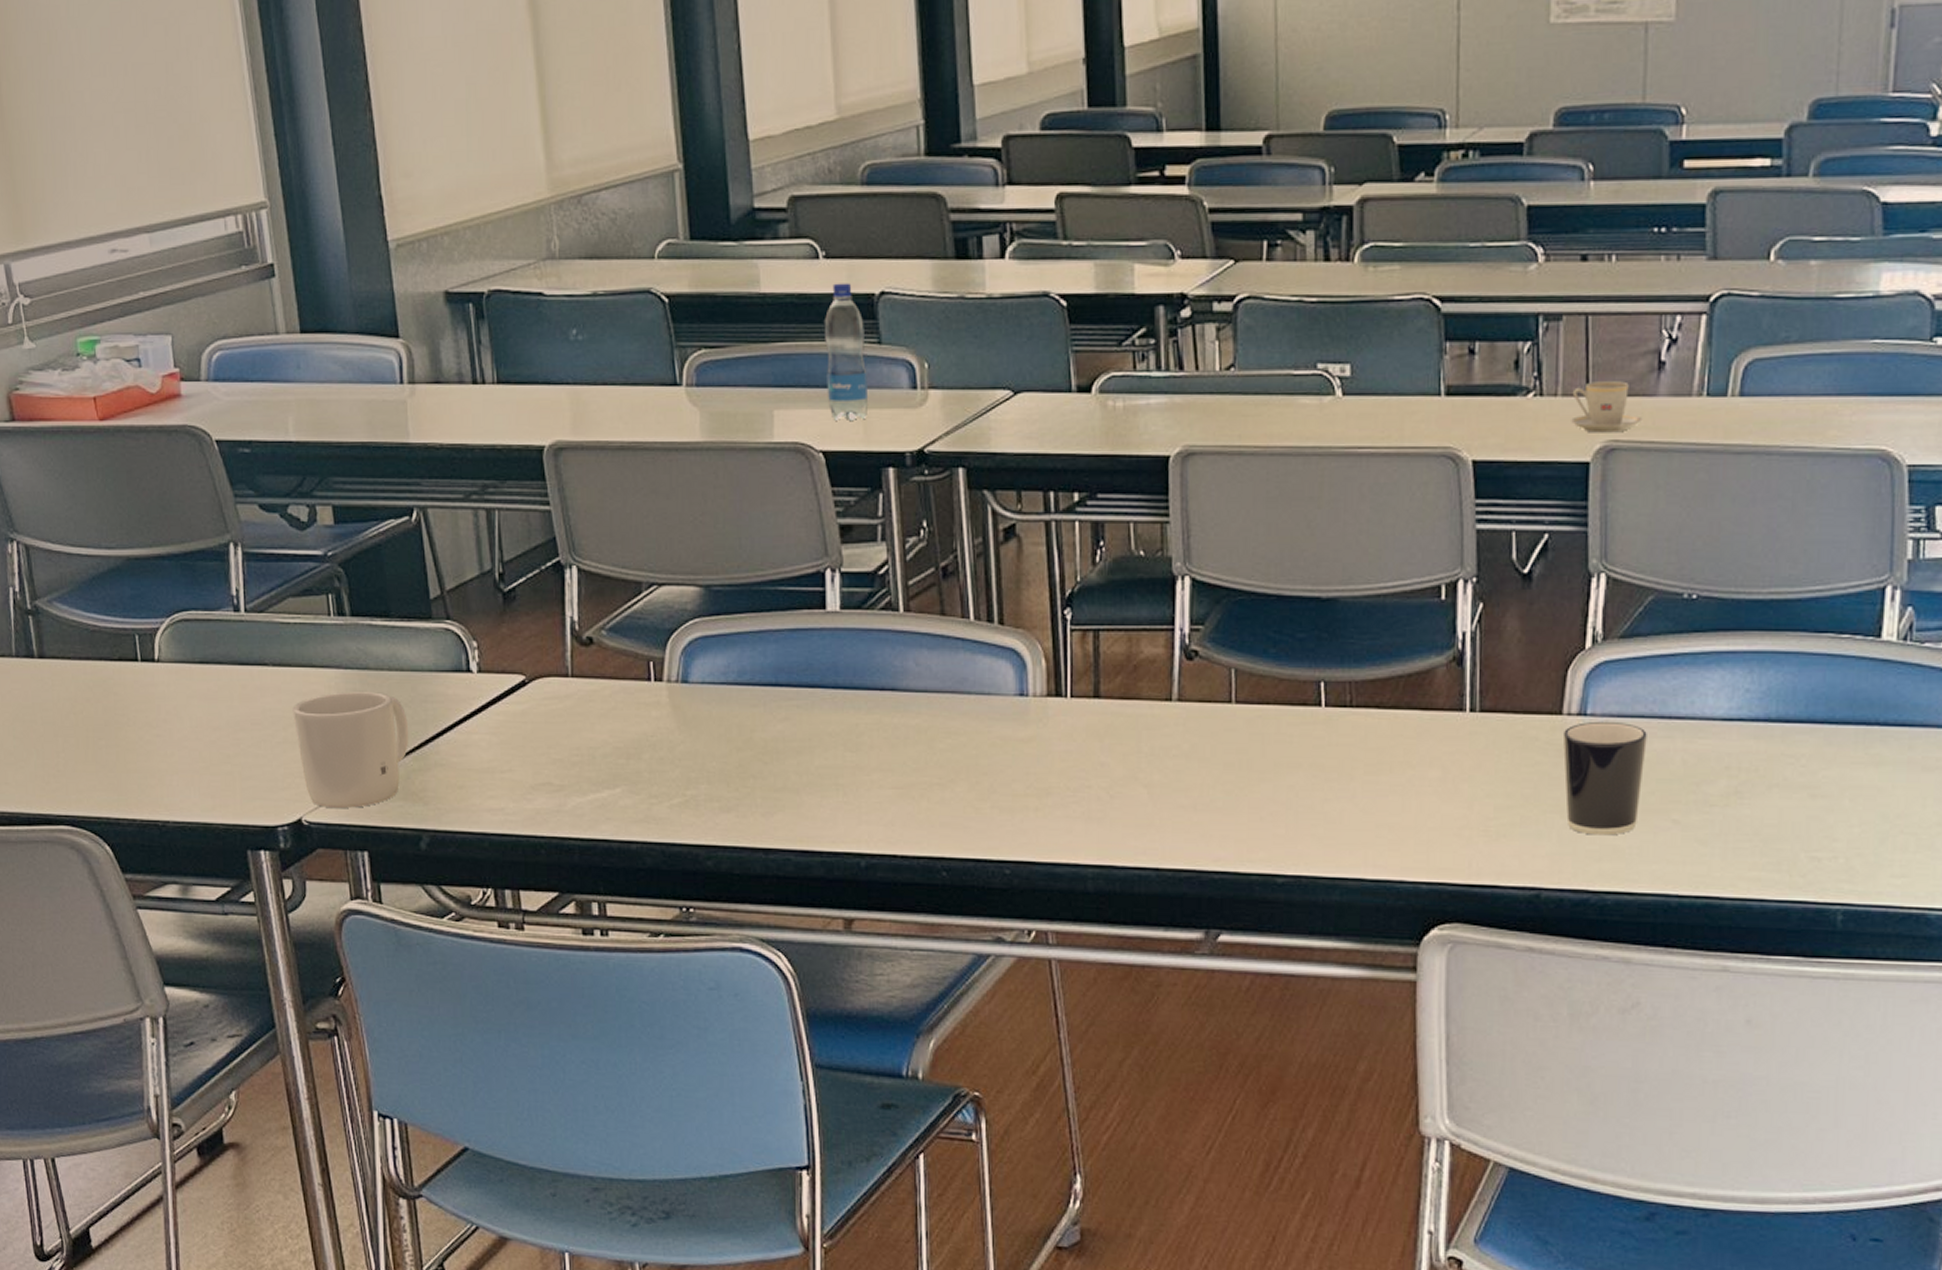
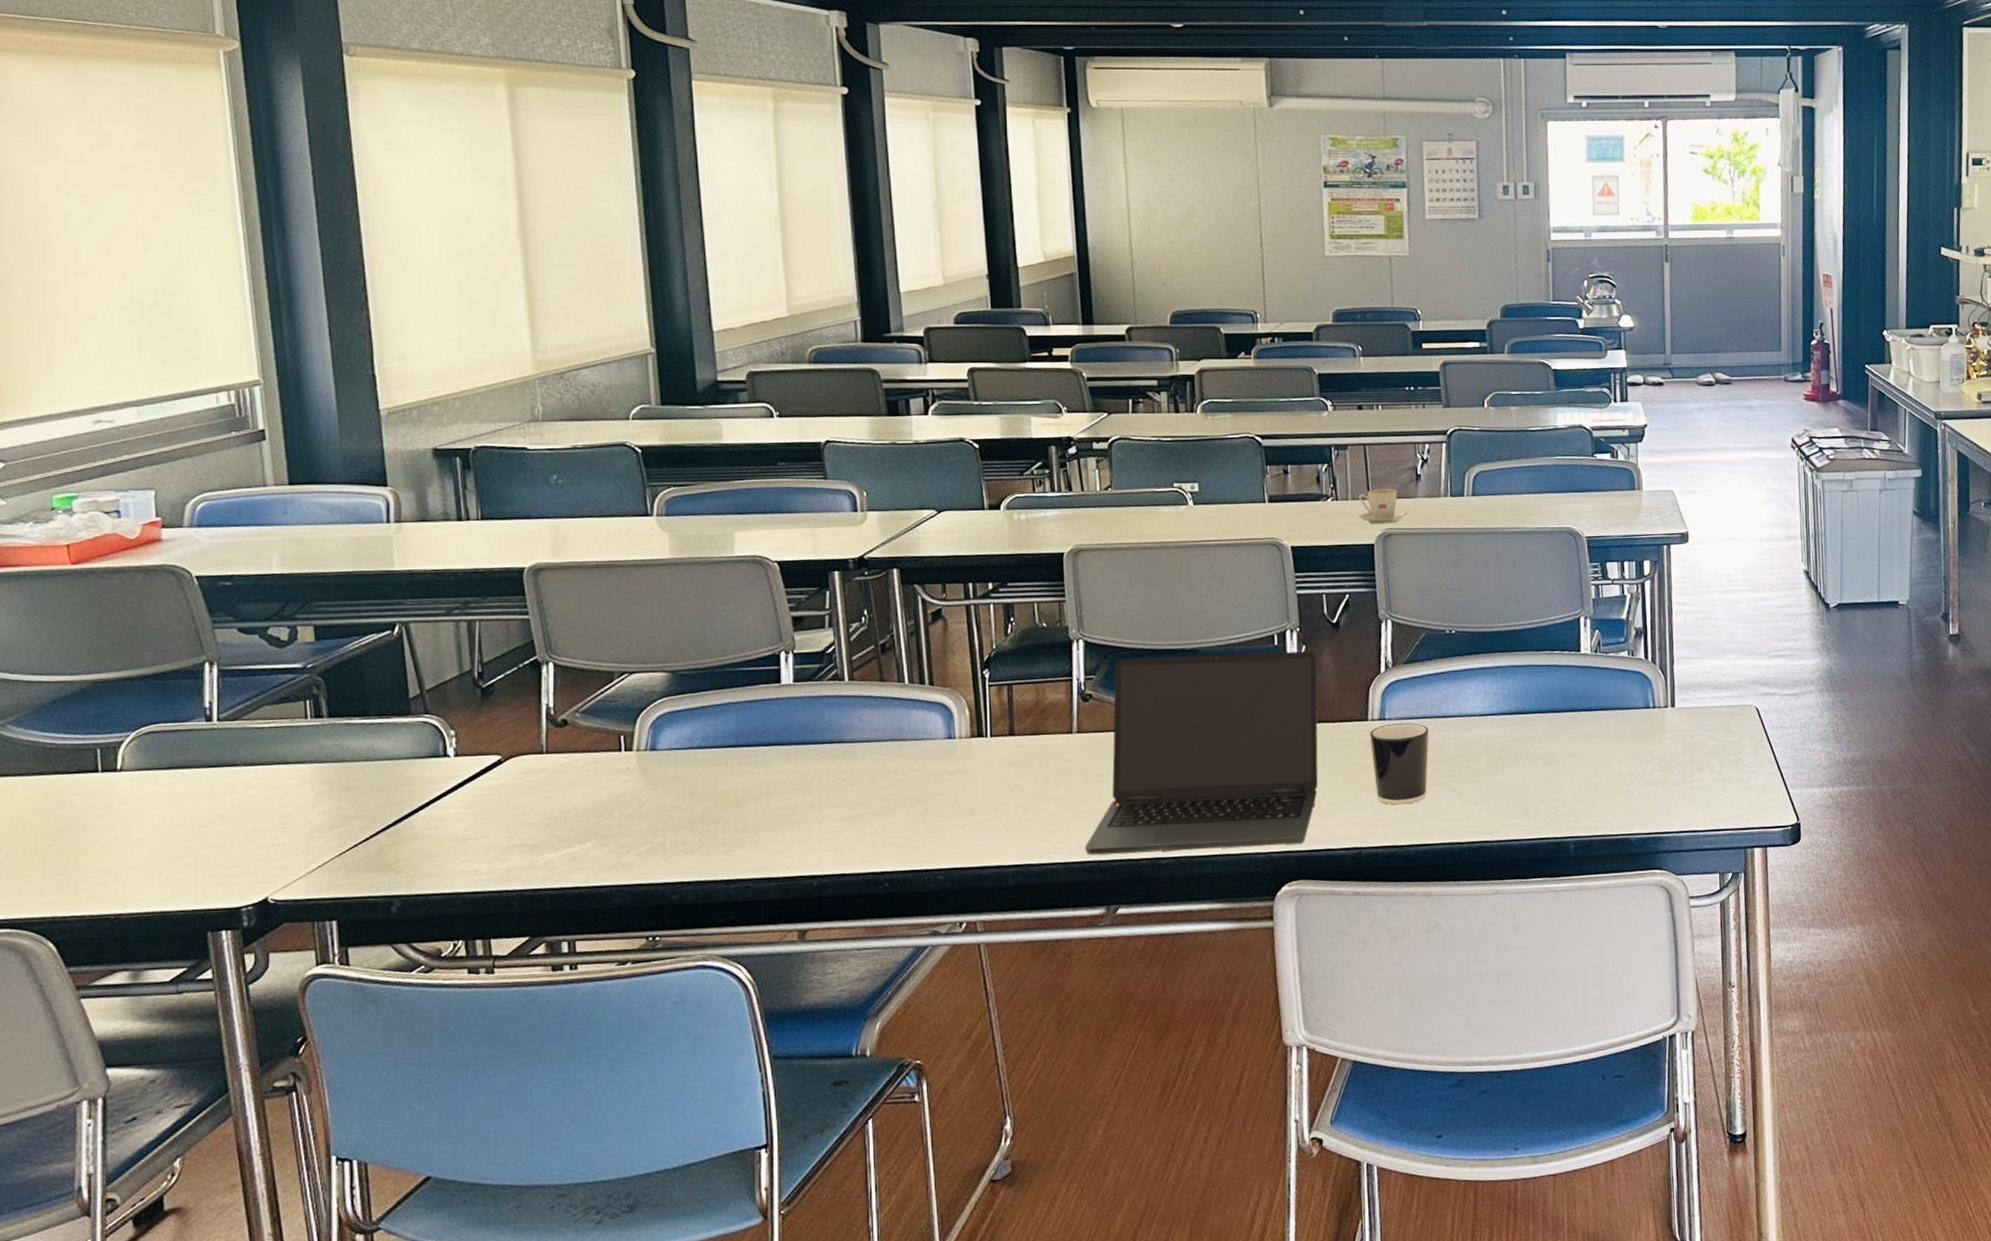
mug: present [292,690,409,809] -> none [263,780,384,886]
bottle: present [824,283,869,422] -> none [778,435,817,538]
laptop: none [1181,605,1498,875] -> present [1084,651,1318,856]

